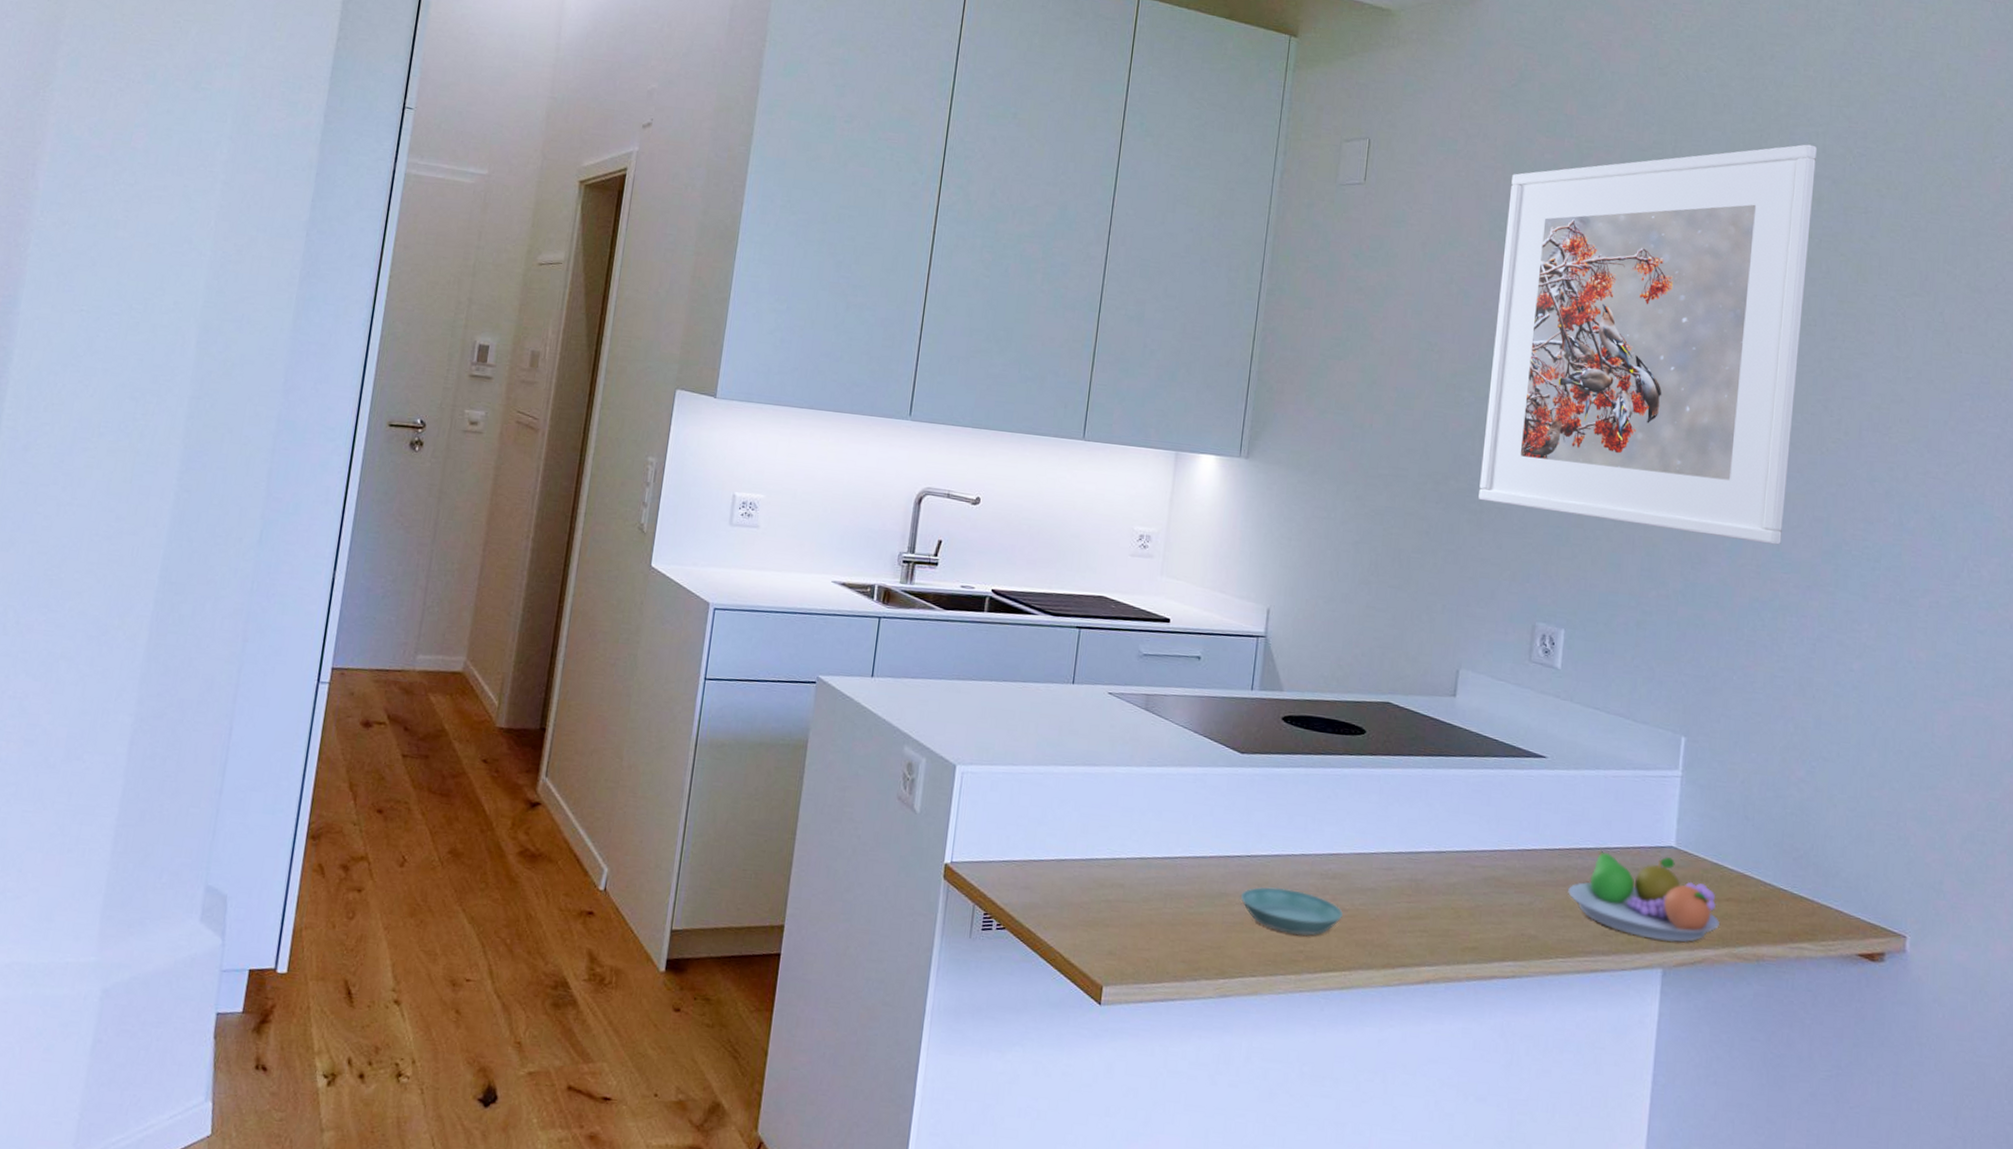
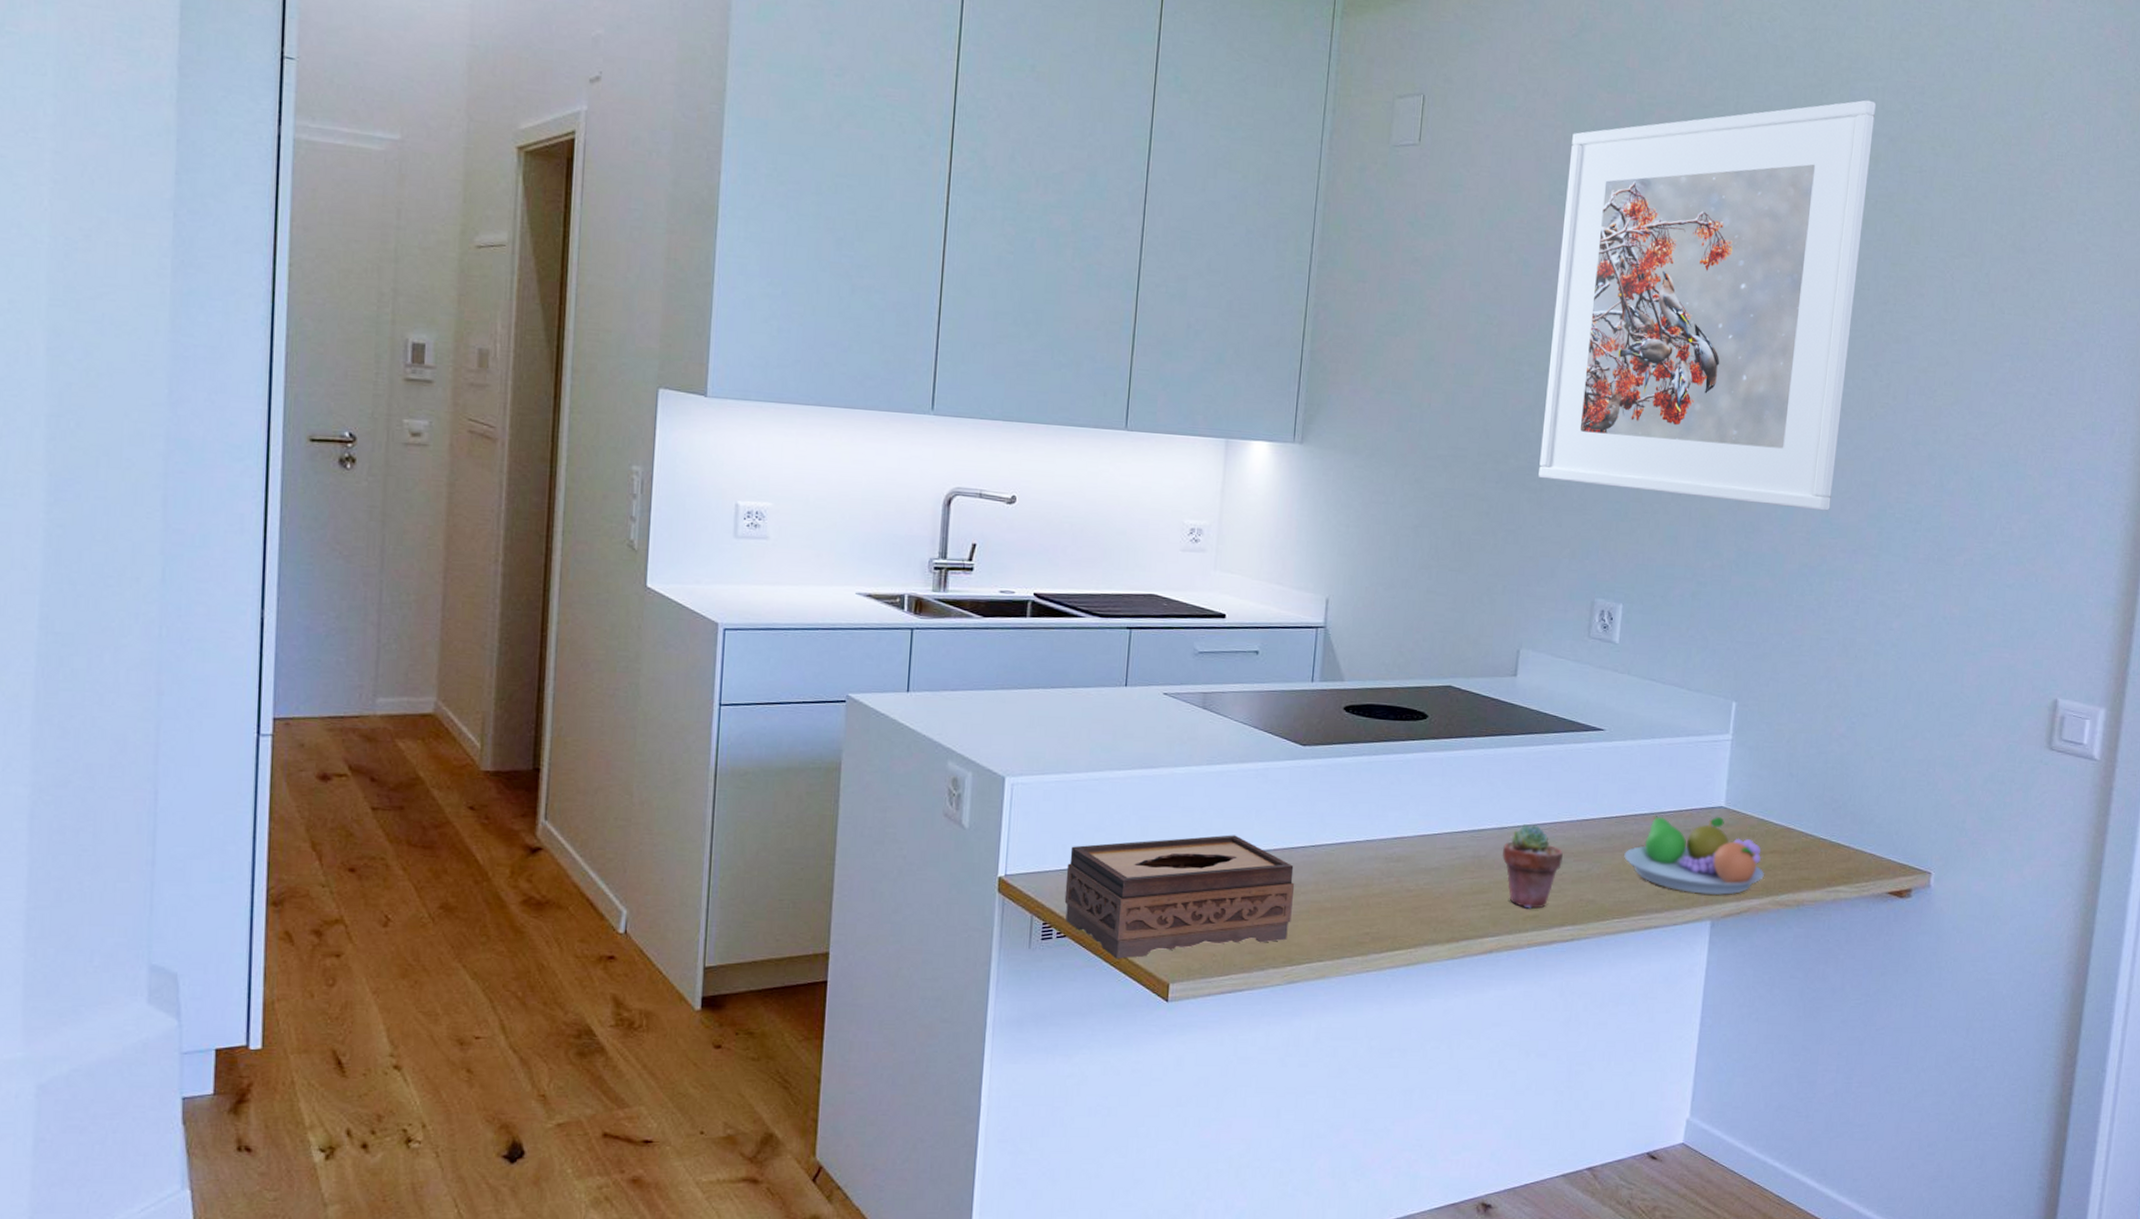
tissue box: none [1005,838,1230,956] -> present [1064,835,1295,959]
saucer: present [1241,886,1343,936] -> none [1306,873,1408,918]
potted succulent: none [1439,850,1504,940] -> present [1501,824,1563,909]

